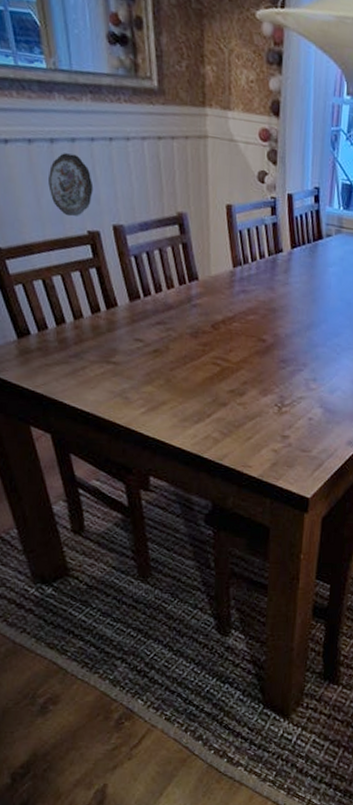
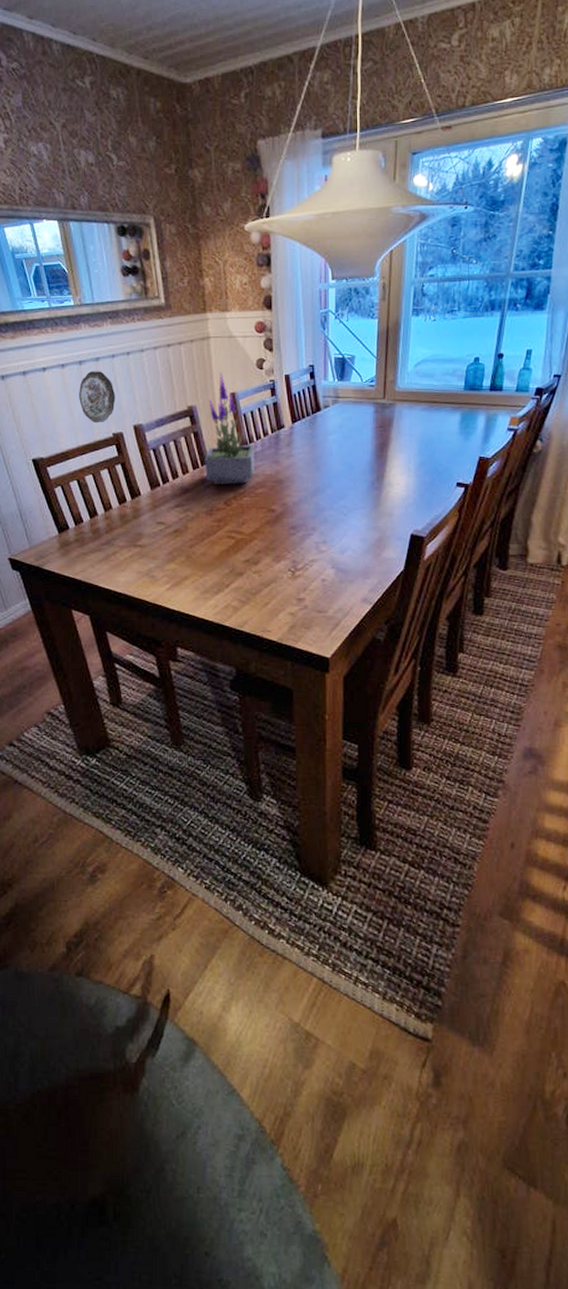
potted plant: none [192,180,249,308] -> present [204,373,255,484]

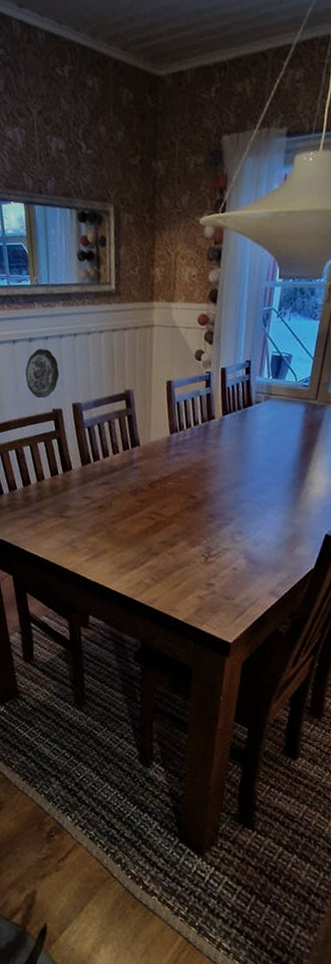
potted plant: present [204,373,255,484] -> none [134,361,184,469]

